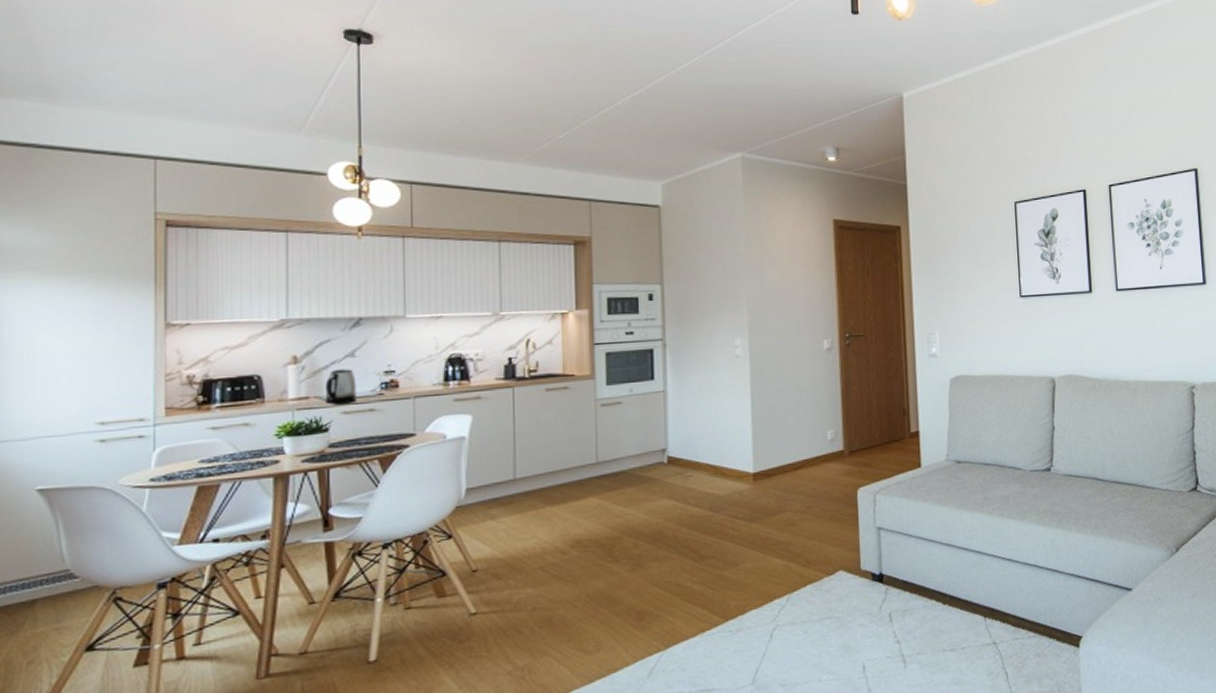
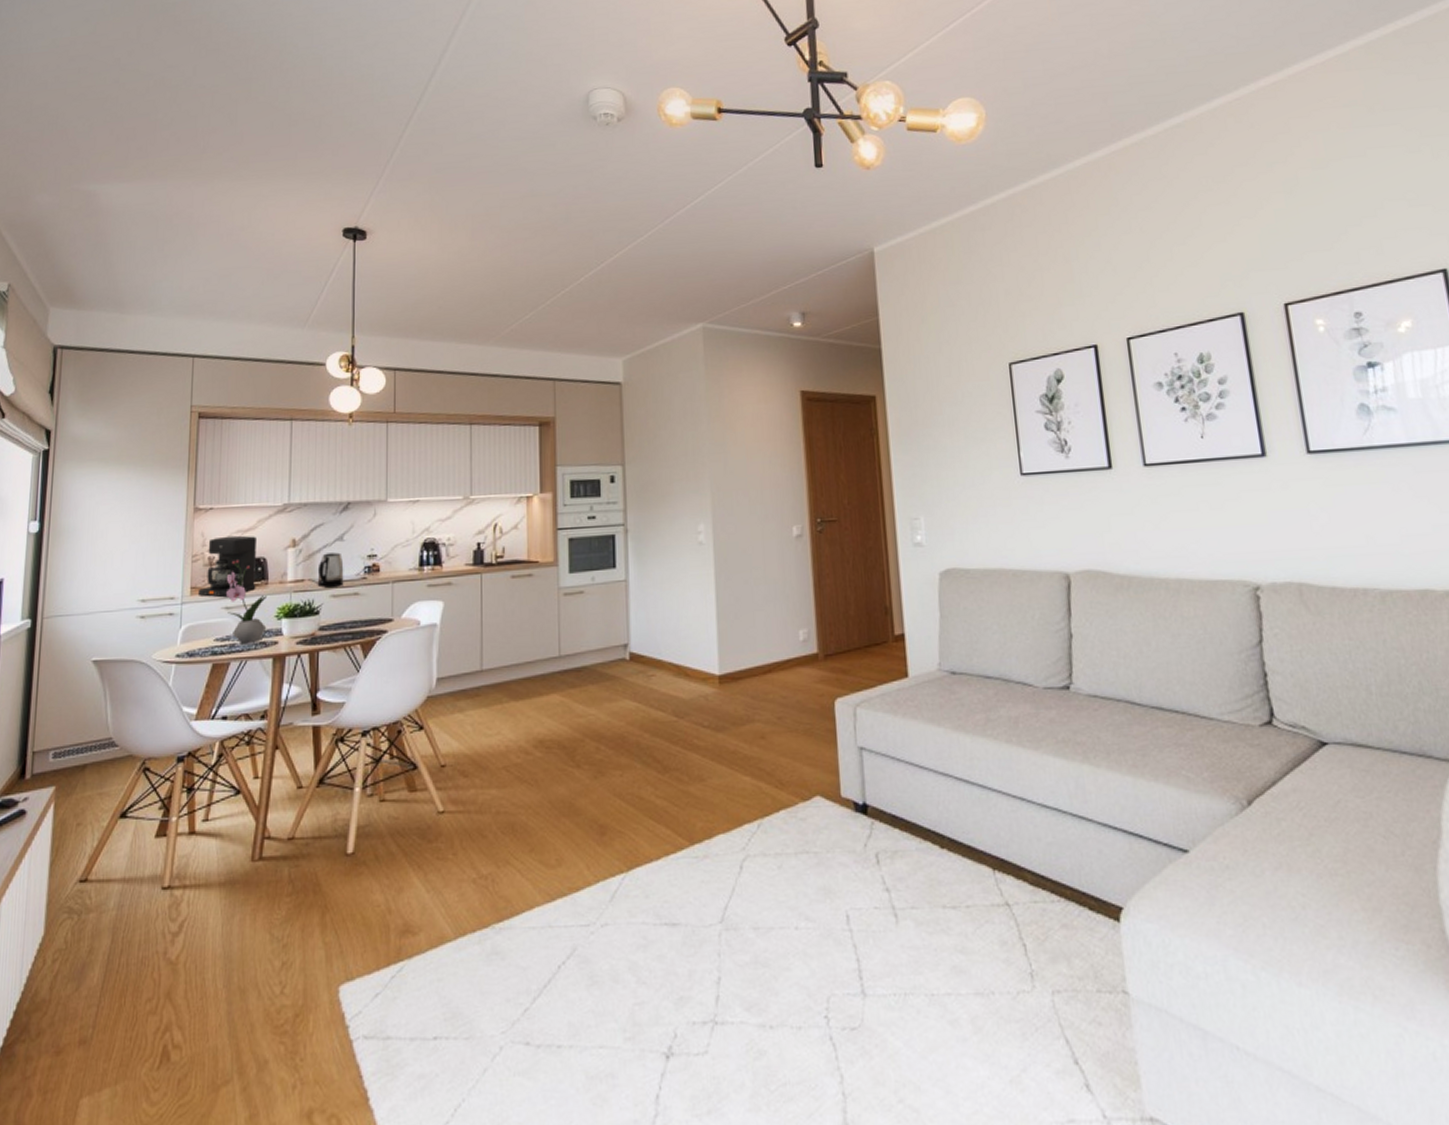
coffee maker: none [175,352,249,418] -> present [197,535,258,597]
flower arrangement: none [211,378,265,465] -> present [225,560,268,644]

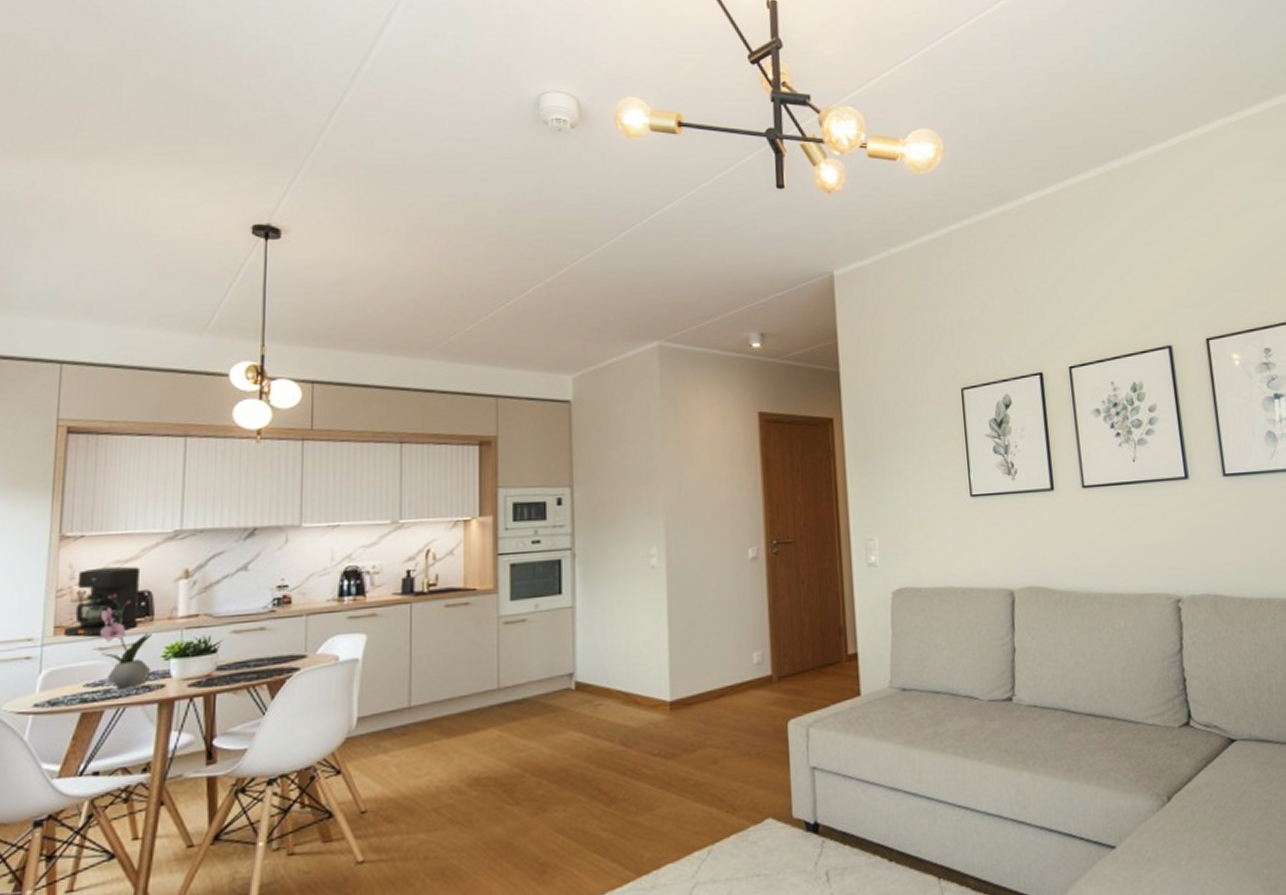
kettle: present [317,552,344,588] -> none [215,583,248,623]

